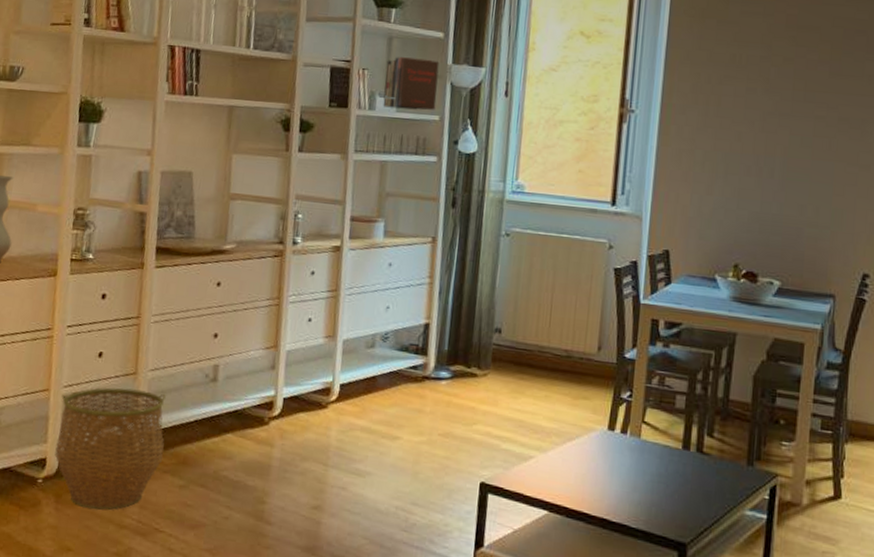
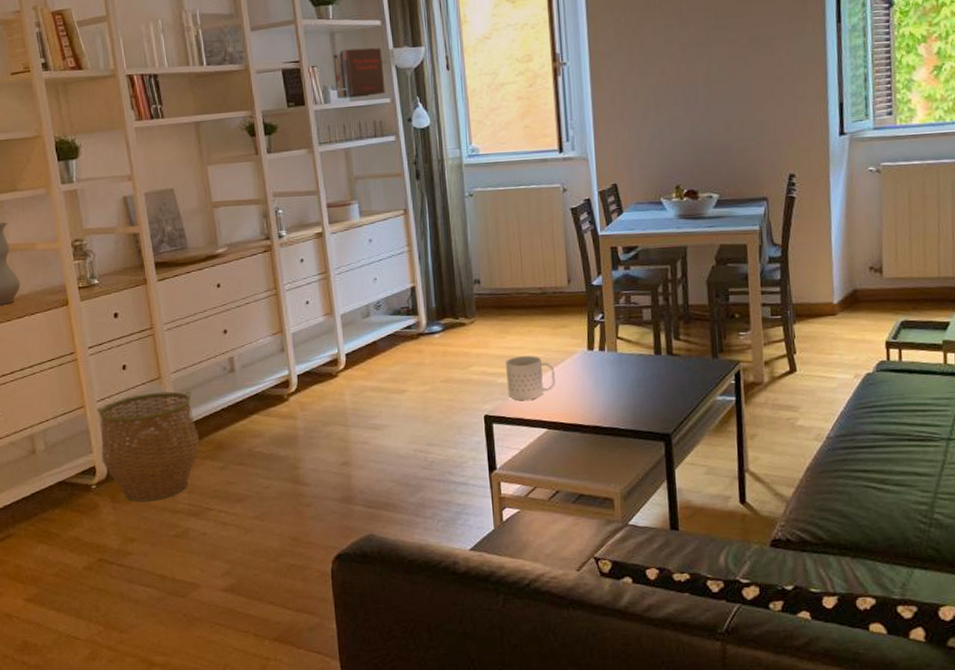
mug: none [510,422,568,475] -> present [506,356,556,401]

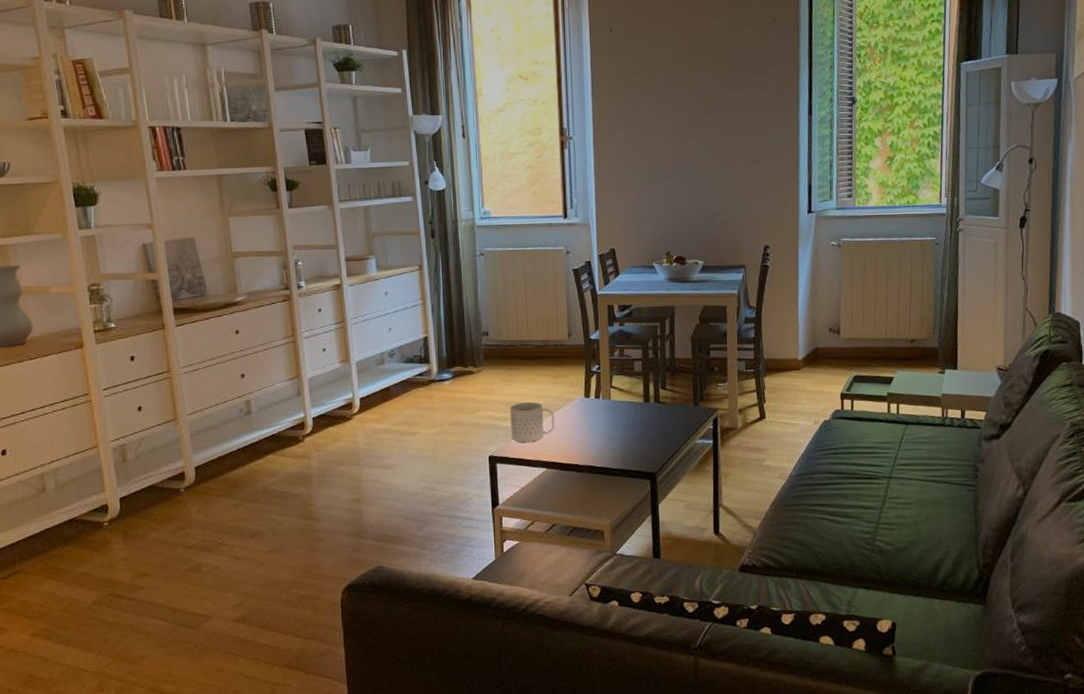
basket: present [97,390,200,502] -> none [110,431,215,538]
books: present [333,47,386,99] -> none [355,113,404,160]

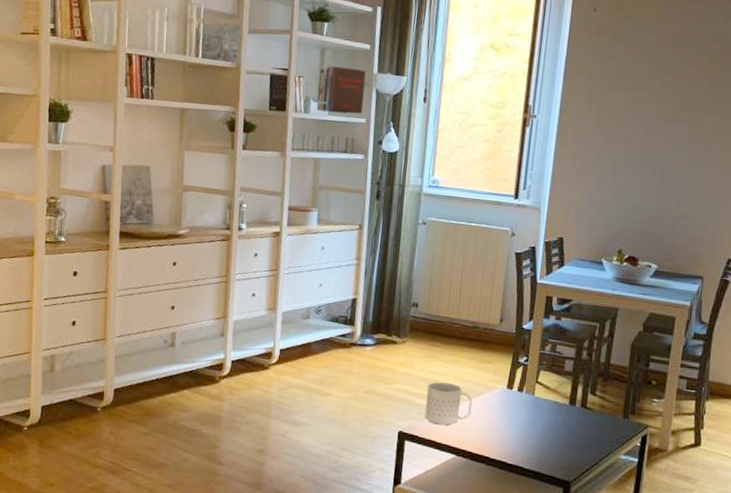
books: none [355,113,404,160] -> present [316,66,366,114]

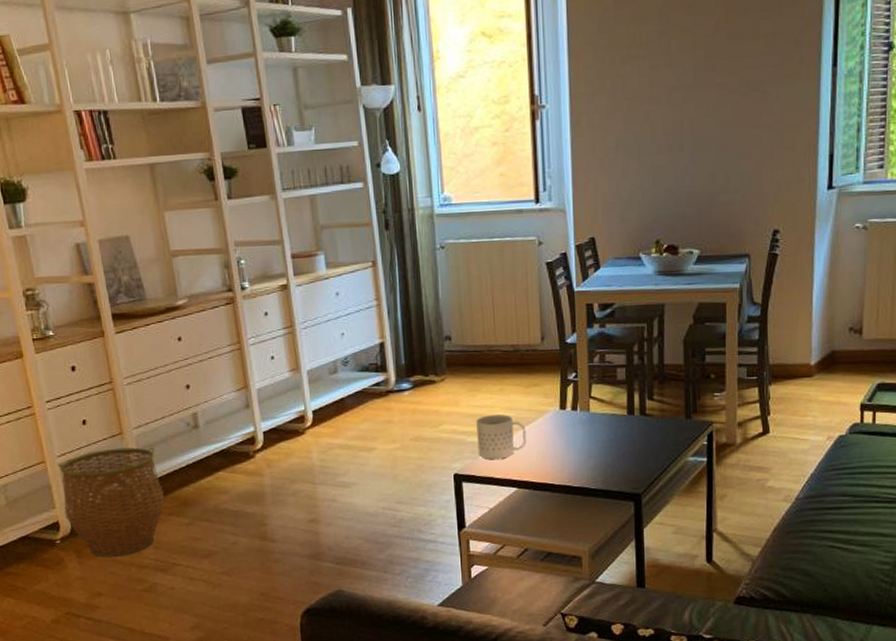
basket: none [37,351,131,453] -> present [57,446,165,557]
books: present [316,66,366,114] -> none [296,84,353,141]

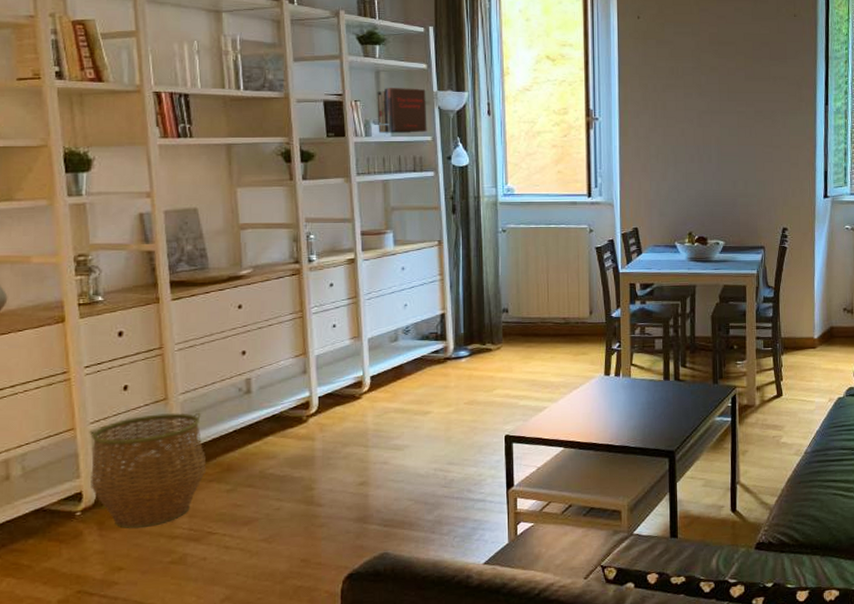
books: none [296,84,353,141] -> present [377,88,427,133]
mug: present [476,414,527,460] -> none [528,380,574,422]

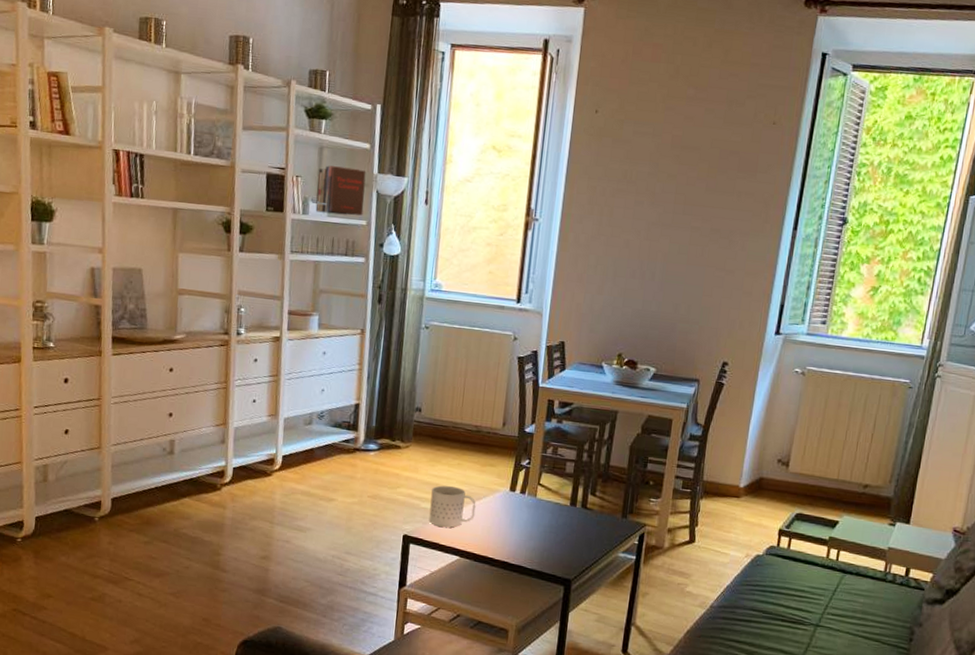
basket: present [89,412,207,528] -> none [31,460,130,563]
mug: none [528,380,574,422] -> present [428,485,476,528]

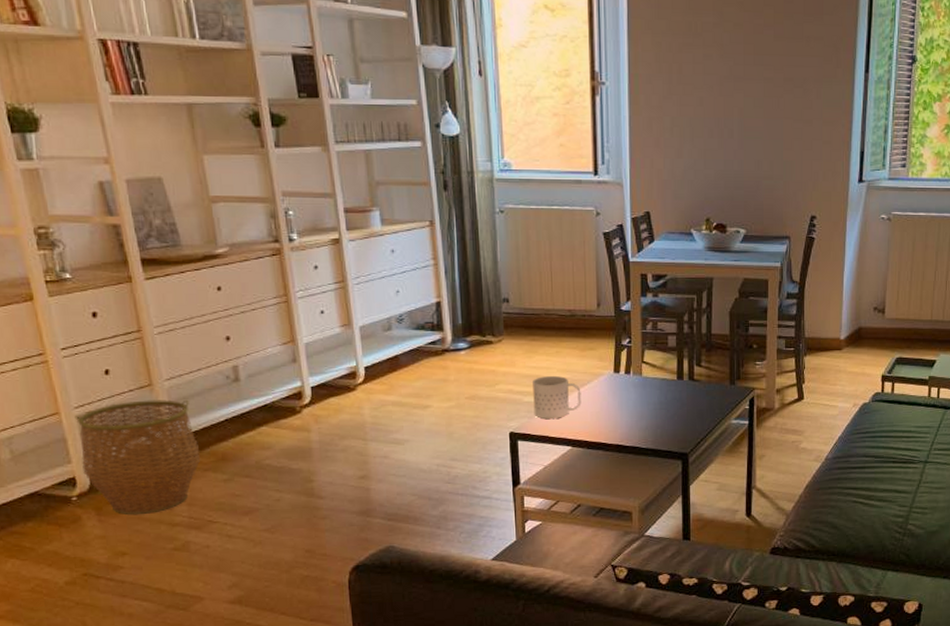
basket: none [31,460,130,563] -> present [74,399,200,515]
books: present [315,165,366,216] -> none [351,40,411,95]

